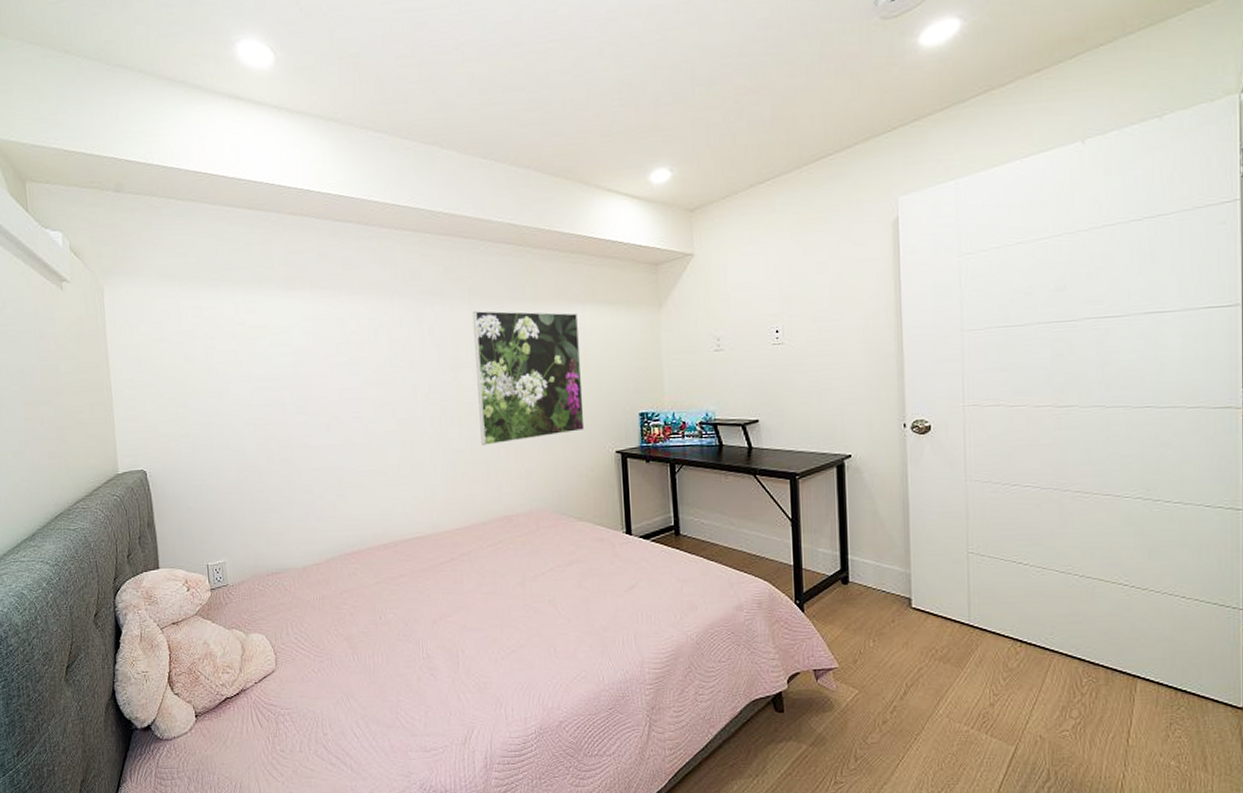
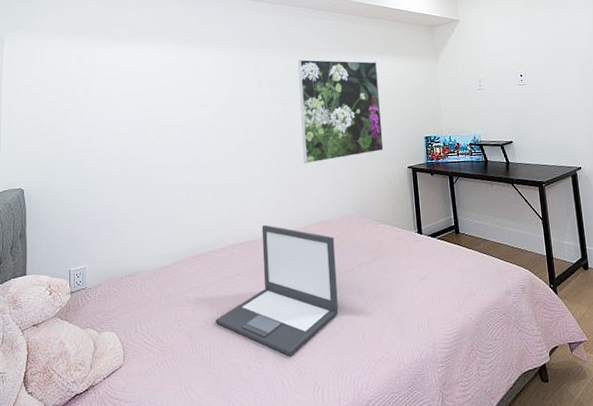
laptop: none [378,518,525,670] -> present [215,224,339,357]

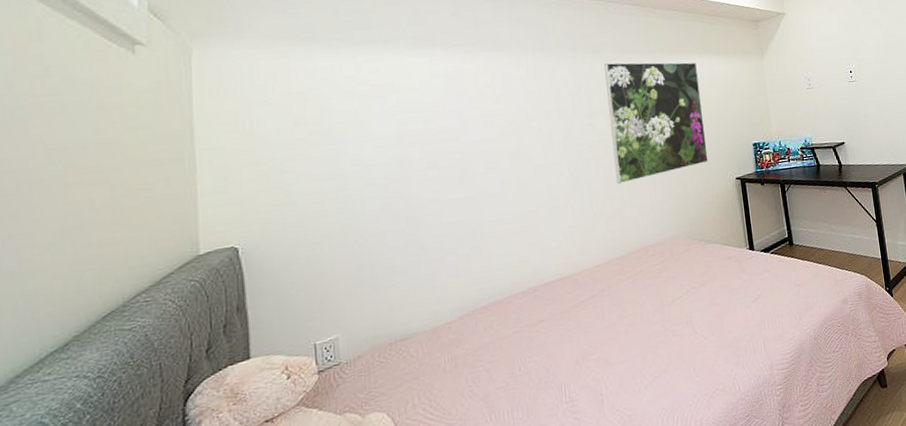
laptop: present [215,224,339,357] -> none [517,258,666,406]

